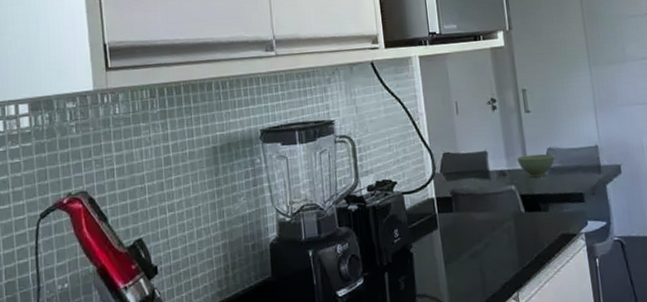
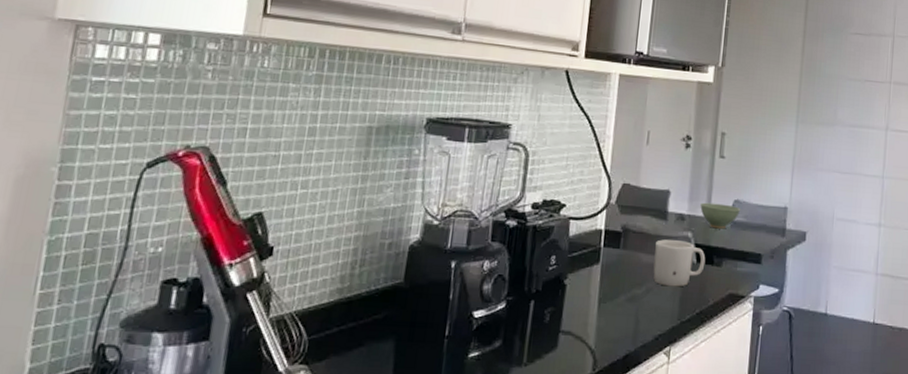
mug: none [484,194,534,239] -> present [653,239,706,287]

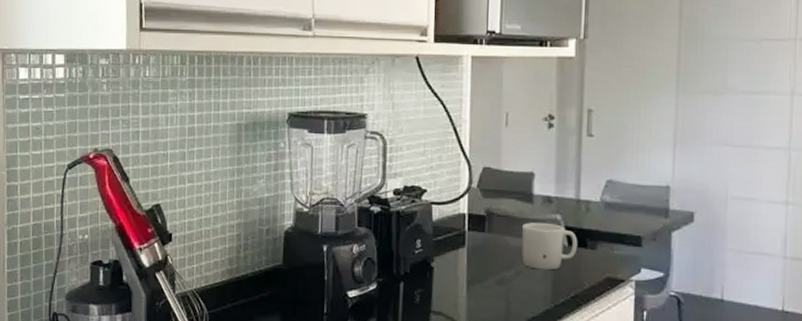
bowl: present [700,202,741,229] -> none [569,183,615,211]

